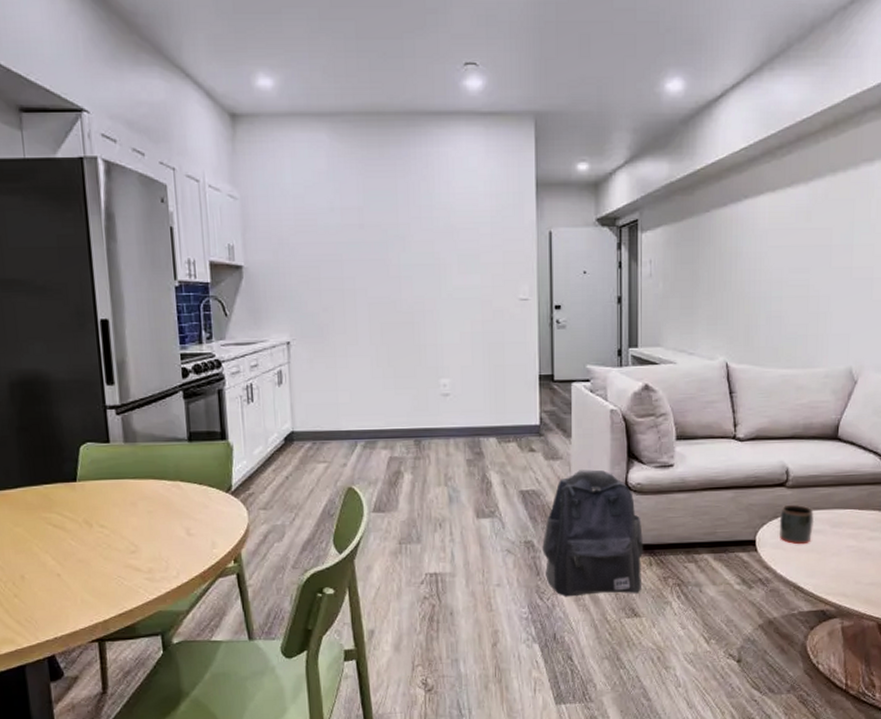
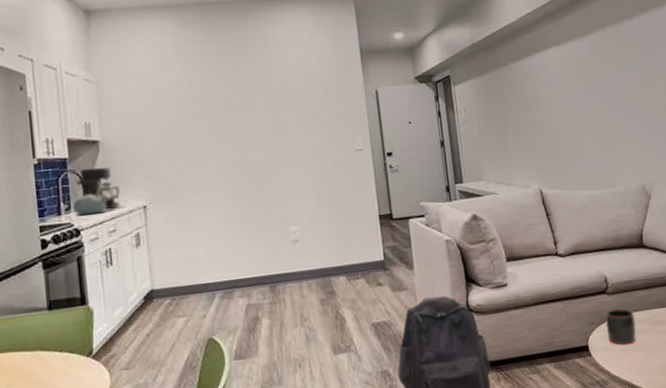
kettle: none [214,308,254,348] -> present [72,179,112,216]
coffee maker: none [223,295,263,343] -> present [80,167,120,210]

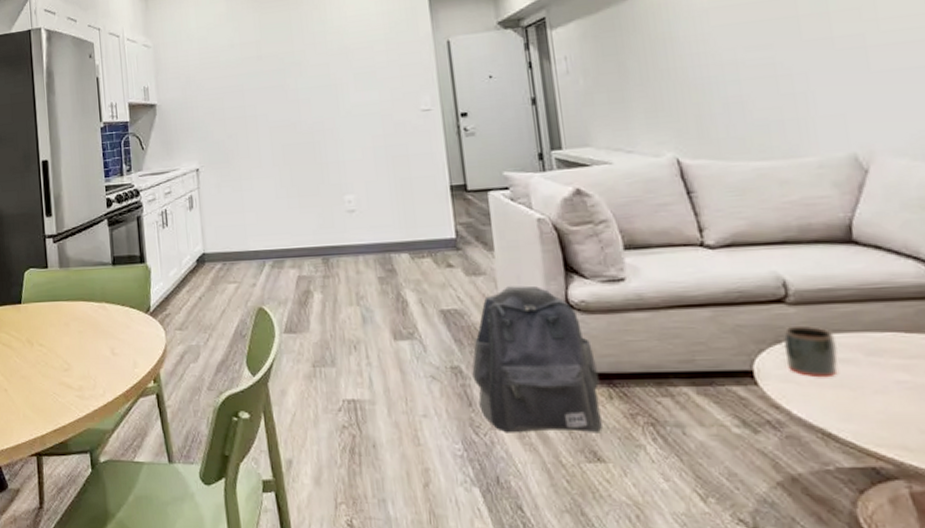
kettle: present [72,179,112,216] -> none [133,142,167,178]
coffee maker: present [80,167,120,210] -> none [140,130,175,172]

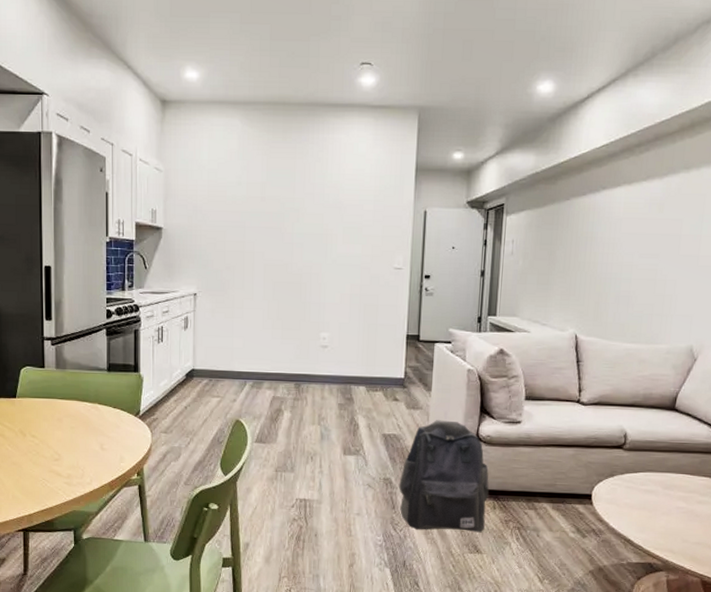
mug: present [782,326,838,376] -> none [614,465,648,501]

